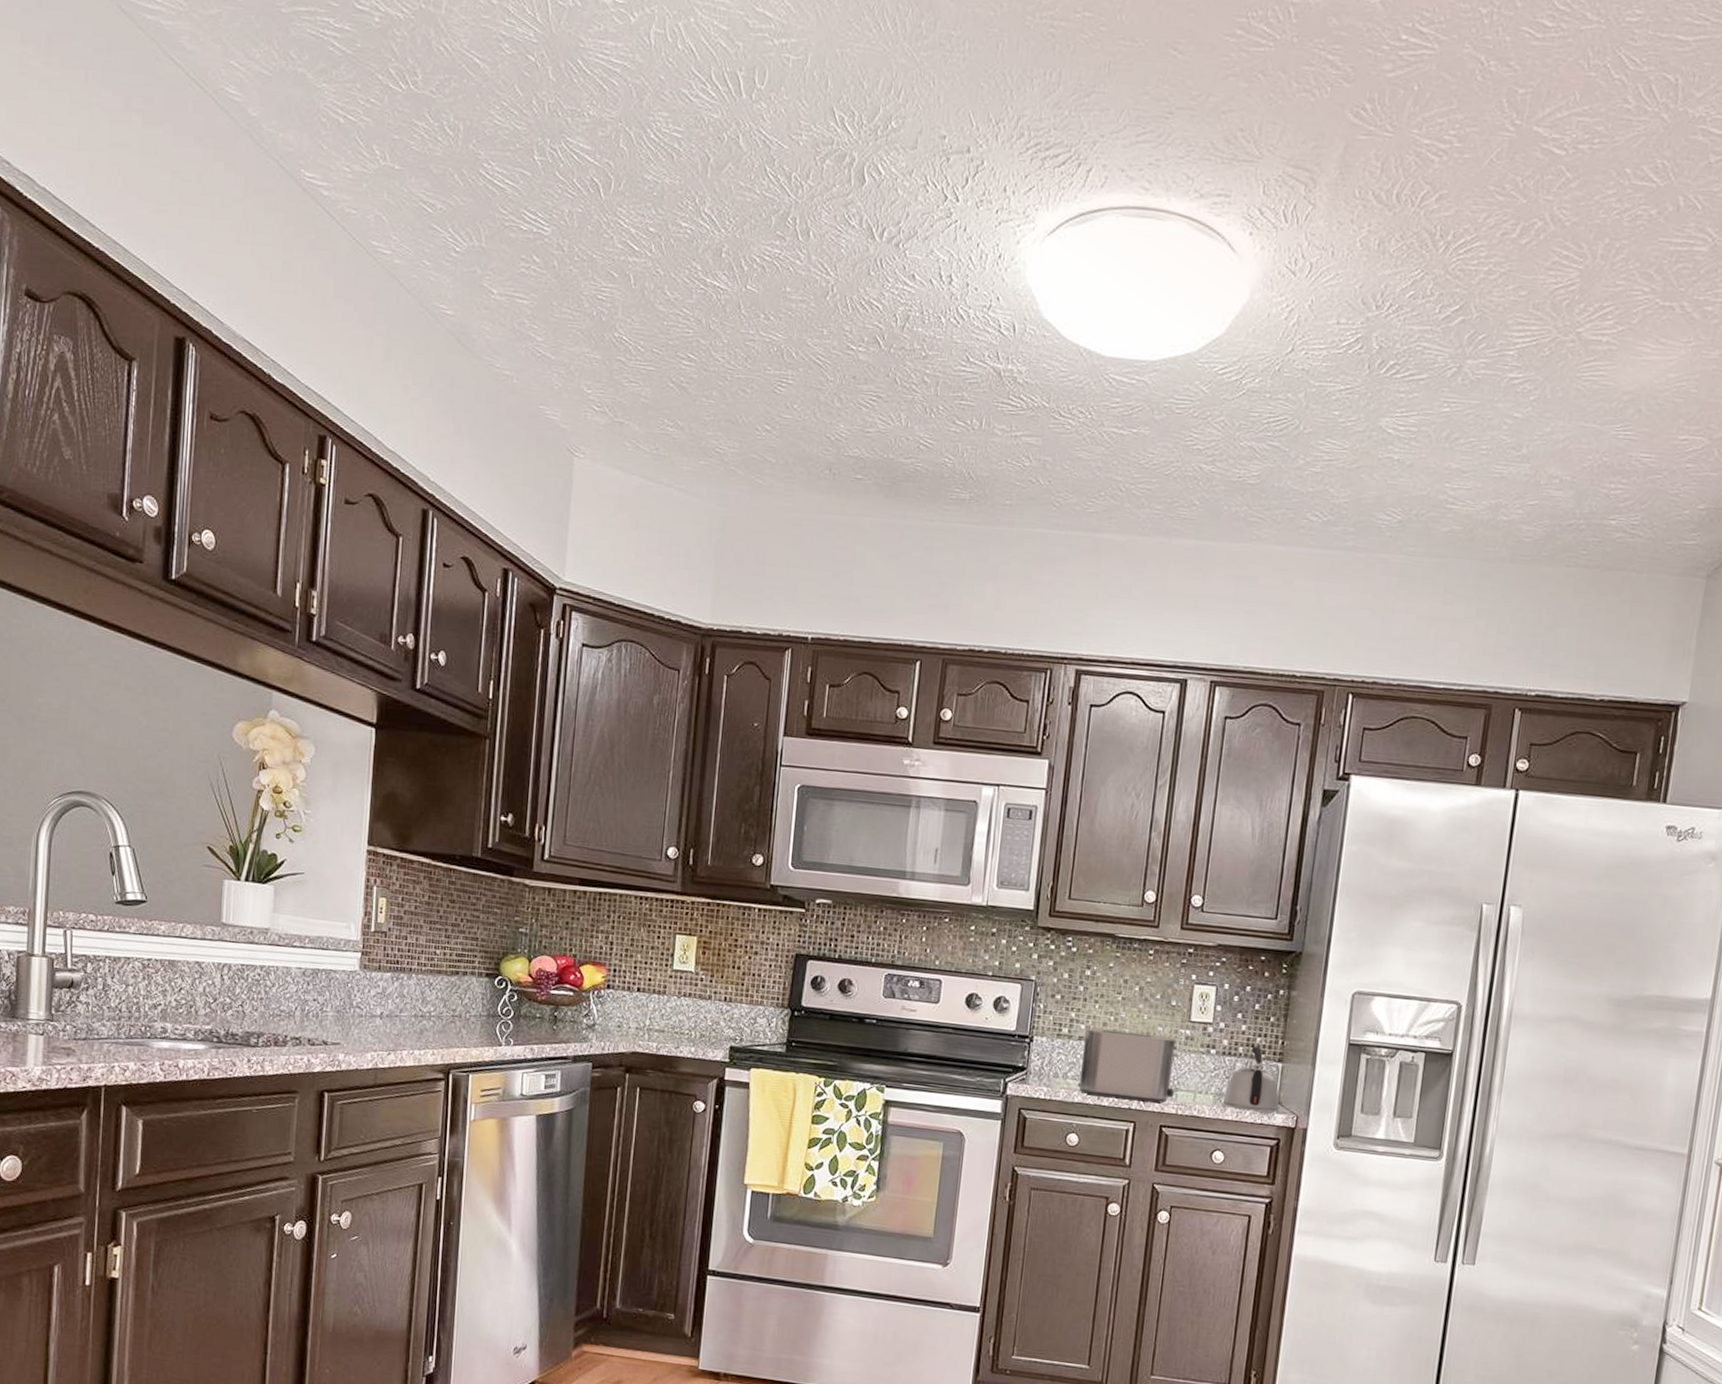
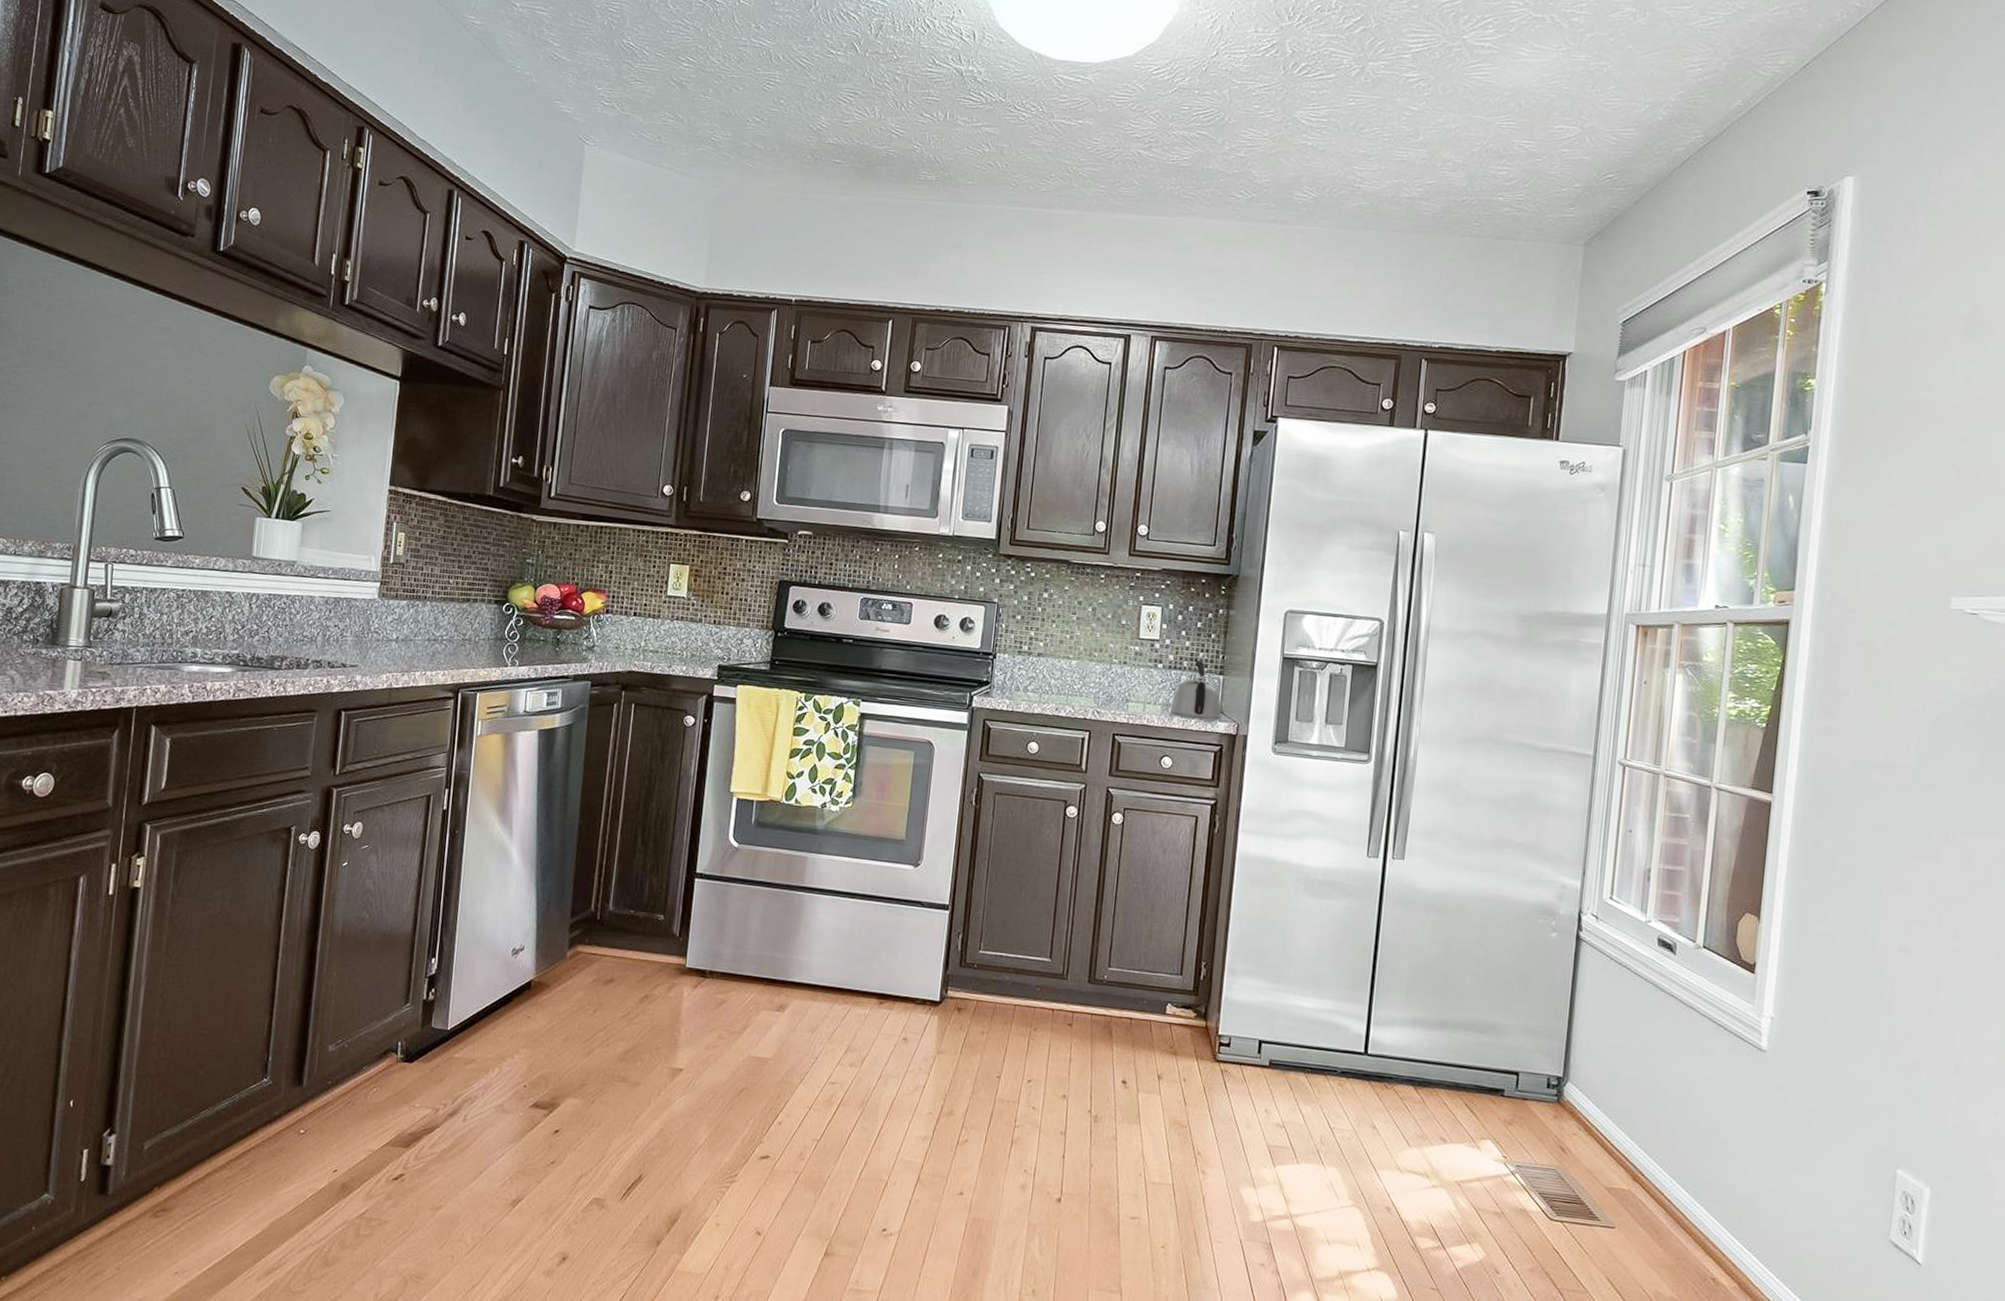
toaster: present [1077,1027,1179,1104] -> none [1036,645,1129,714]

